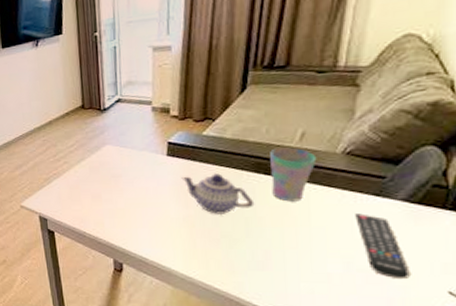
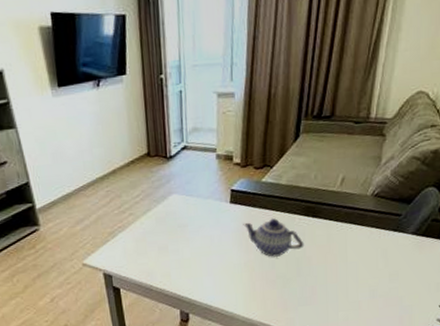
cup: present [270,147,317,202] -> none [317,191,353,241]
remote control: present [355,213,410,280] -> none [379,247,415,300]

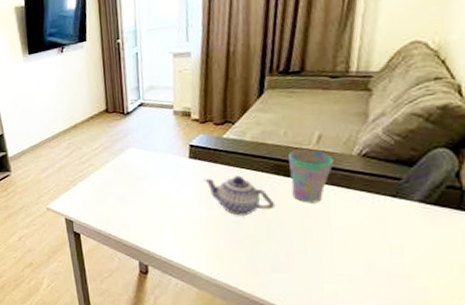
cup: none [317,191,353,241] -> present [288,149,334,203]

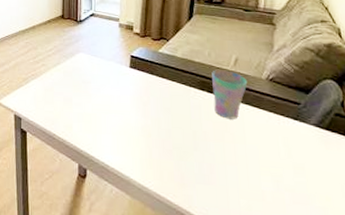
teapot: present [203,175,276,217] -> none [141,87,201,128]

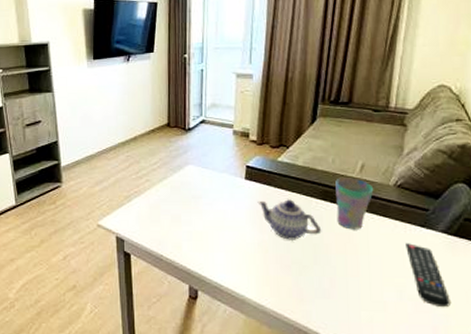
teapot: none [141,87,201,128] -> present [257,199,322,242]
remote control: none [280,134,327,201] -> present [406,243,450,308]

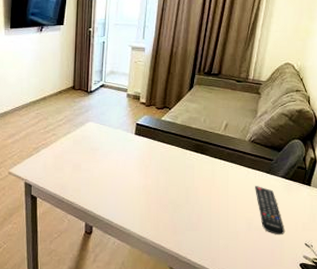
teapot: present [257,199,322,242] -> none [144,151,193,185]
cup: present [335,178,374,230] -> none [205,134,234,176]

